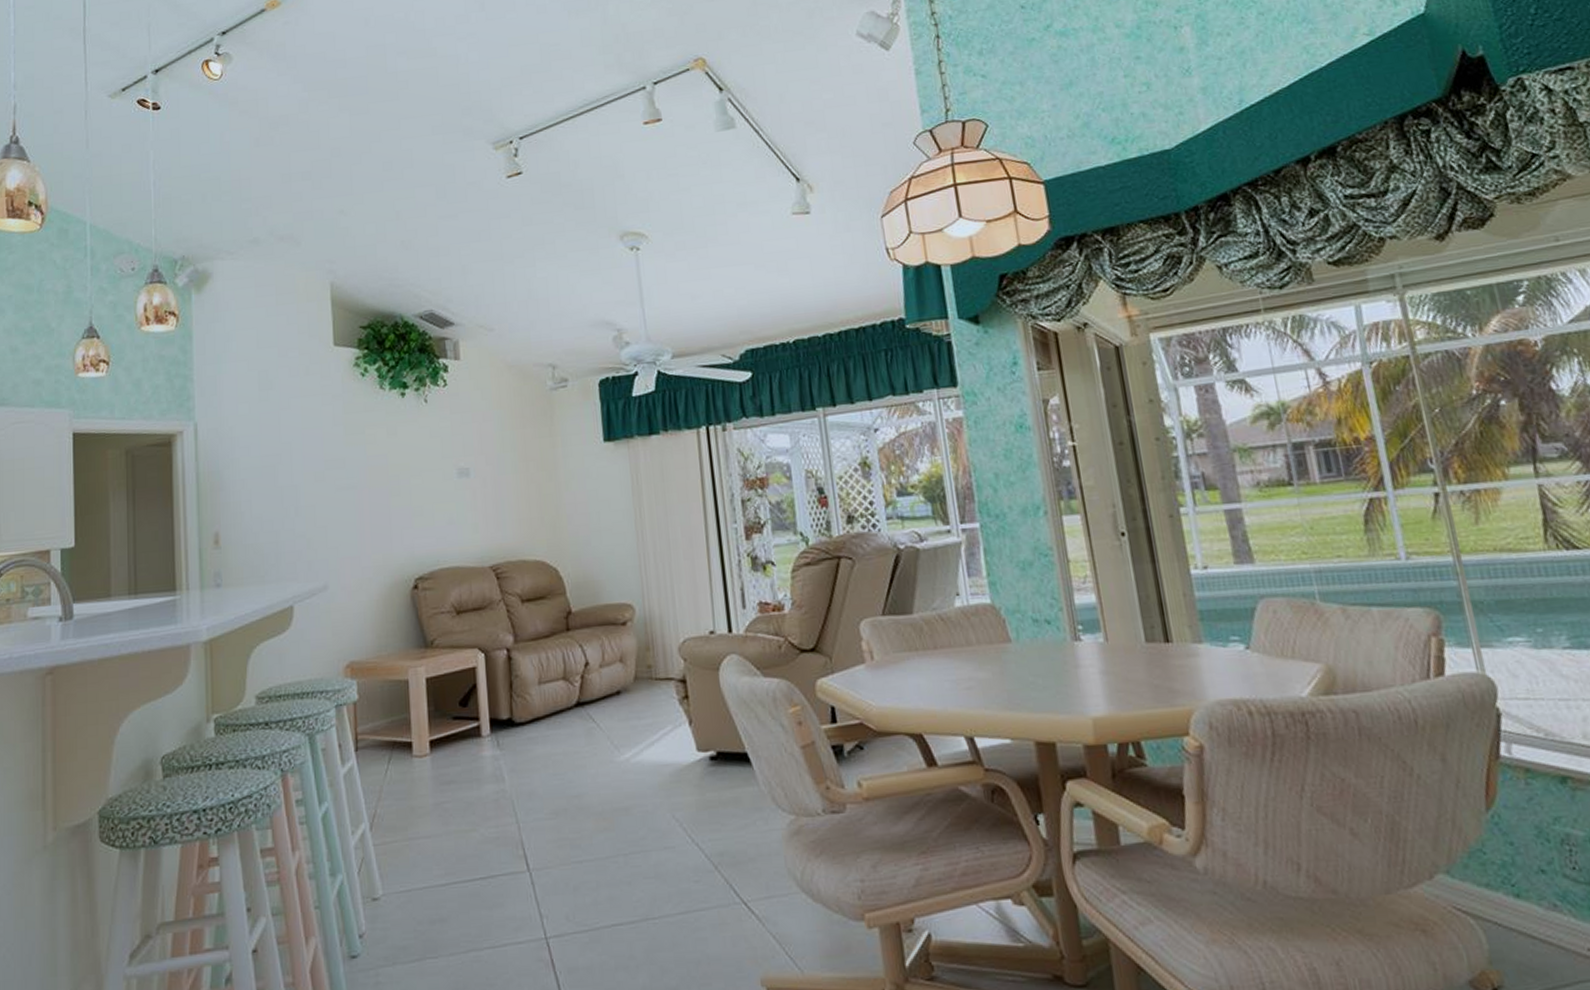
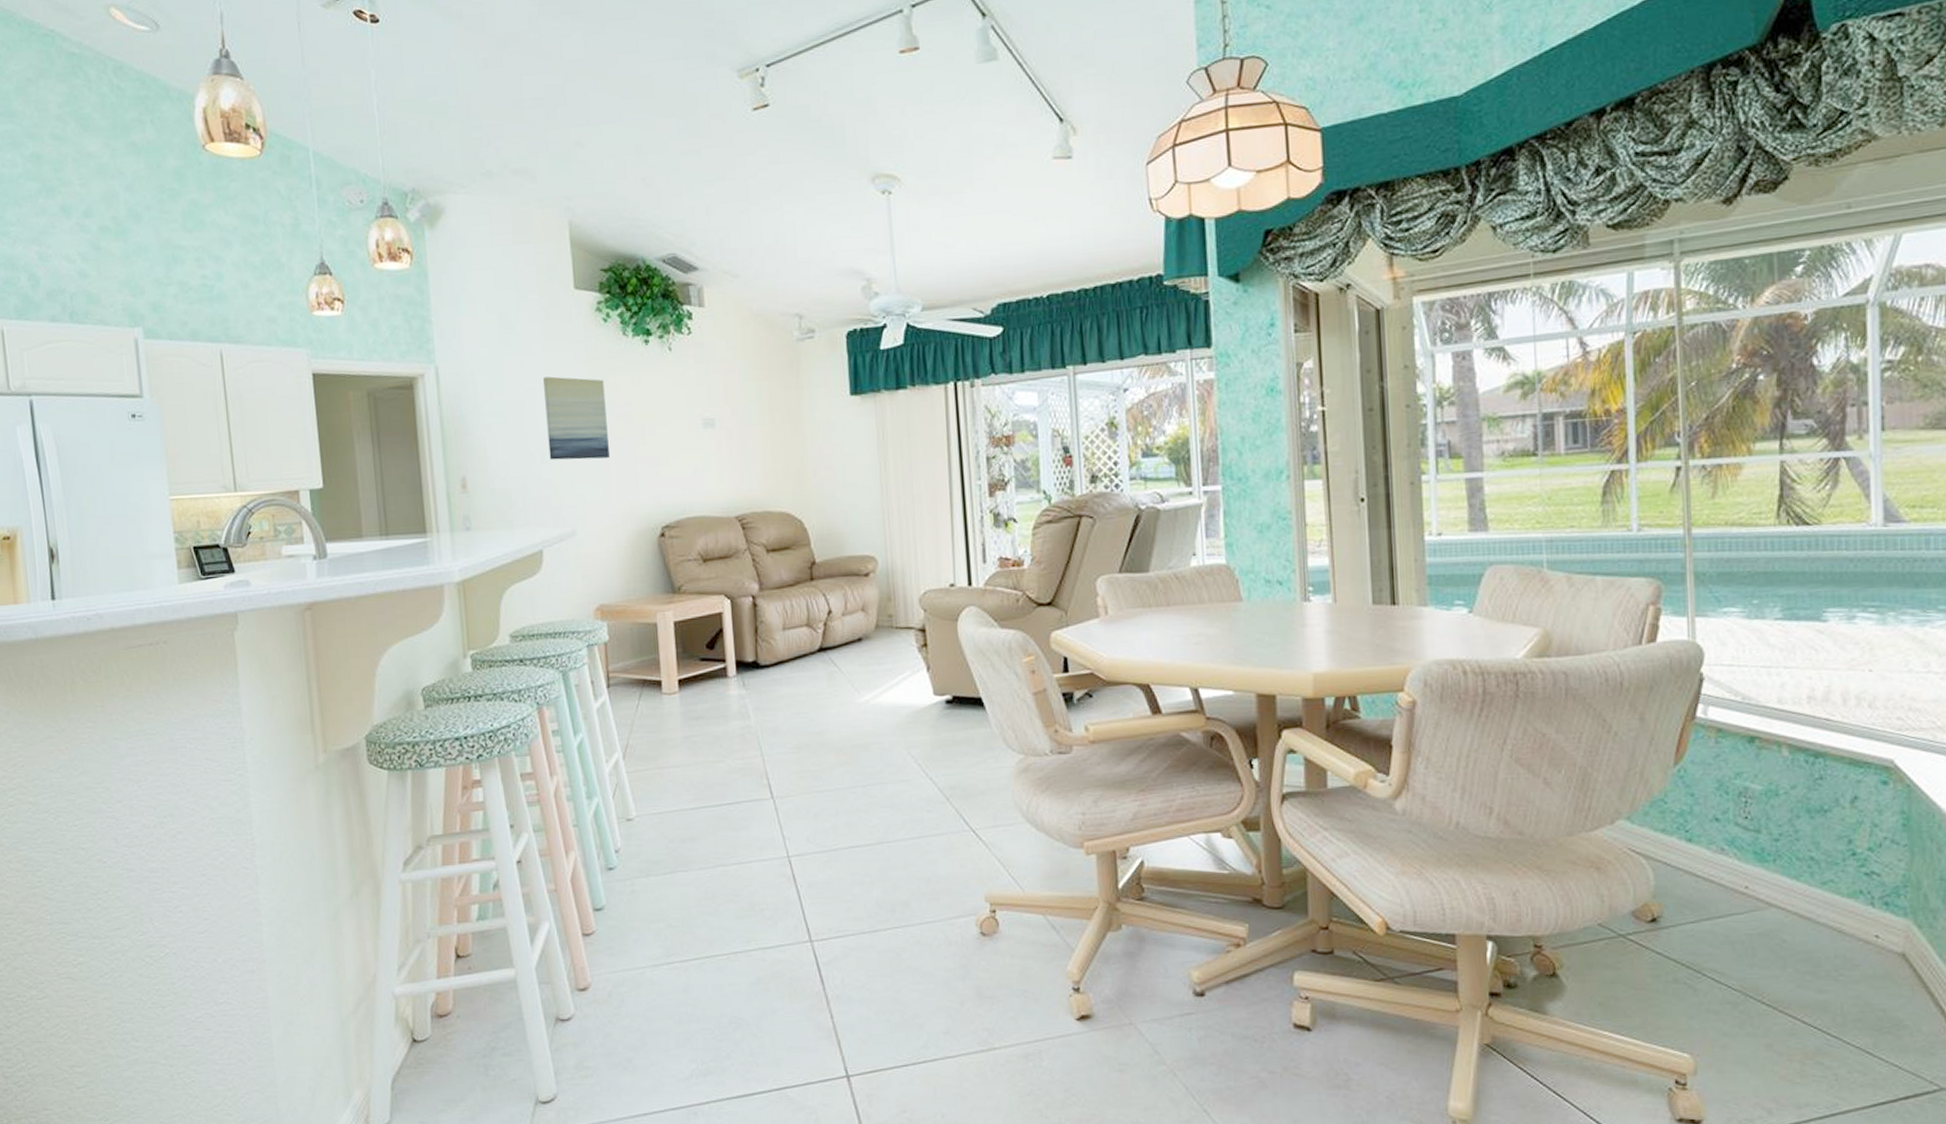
wall art: none [300,430,364,514] -> present [543,376,609,460]

